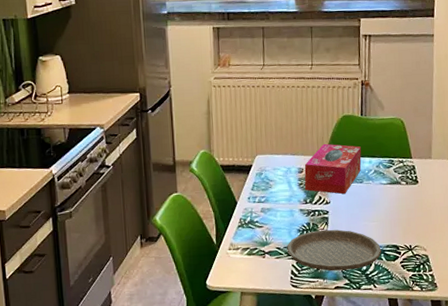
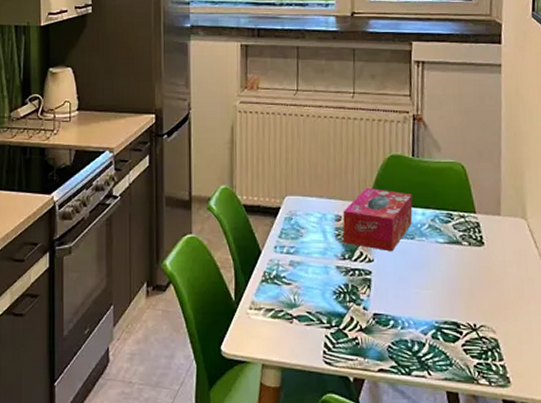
plate: present [287,229,381,271] -> none [320,294,438,349]

